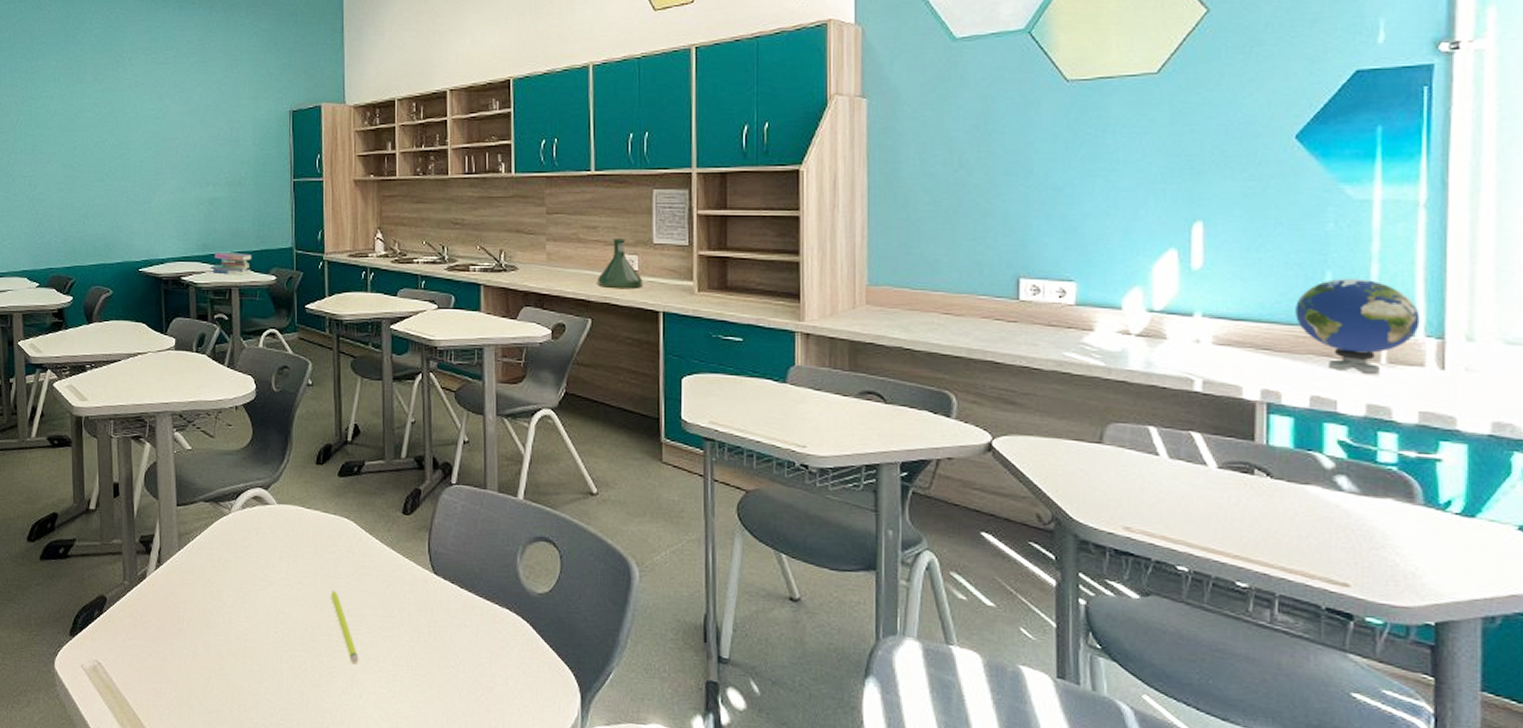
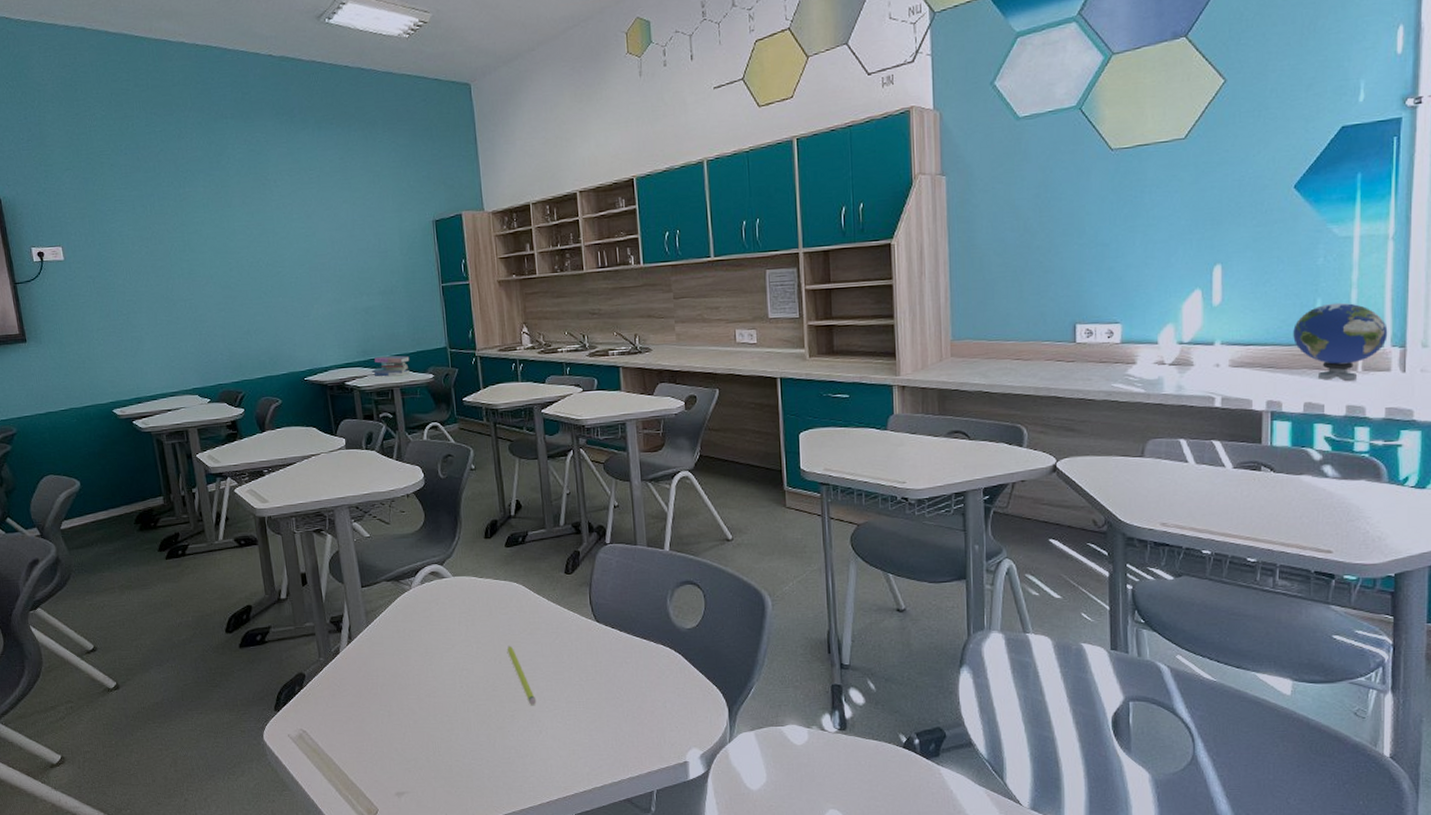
flask: present [597,238,643,290] -> none [722,316,761,362]

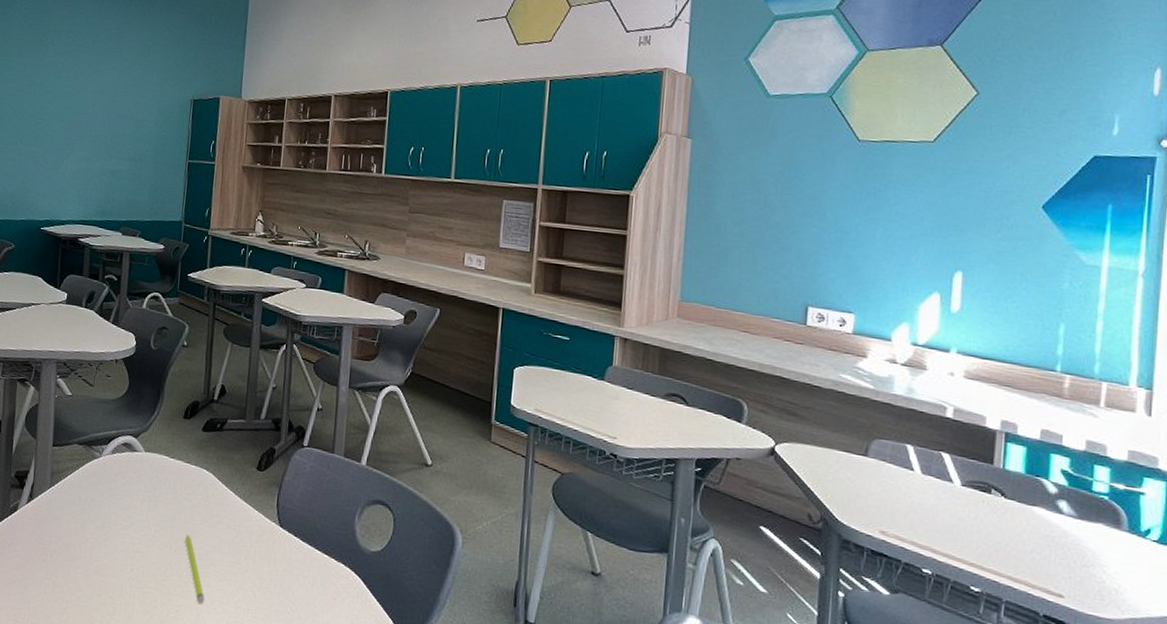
books: present [372,355,410,377] -> none [106,218,145,242]
globe: present [1293,302,1388,382] -> none [1033,330,1134,416]

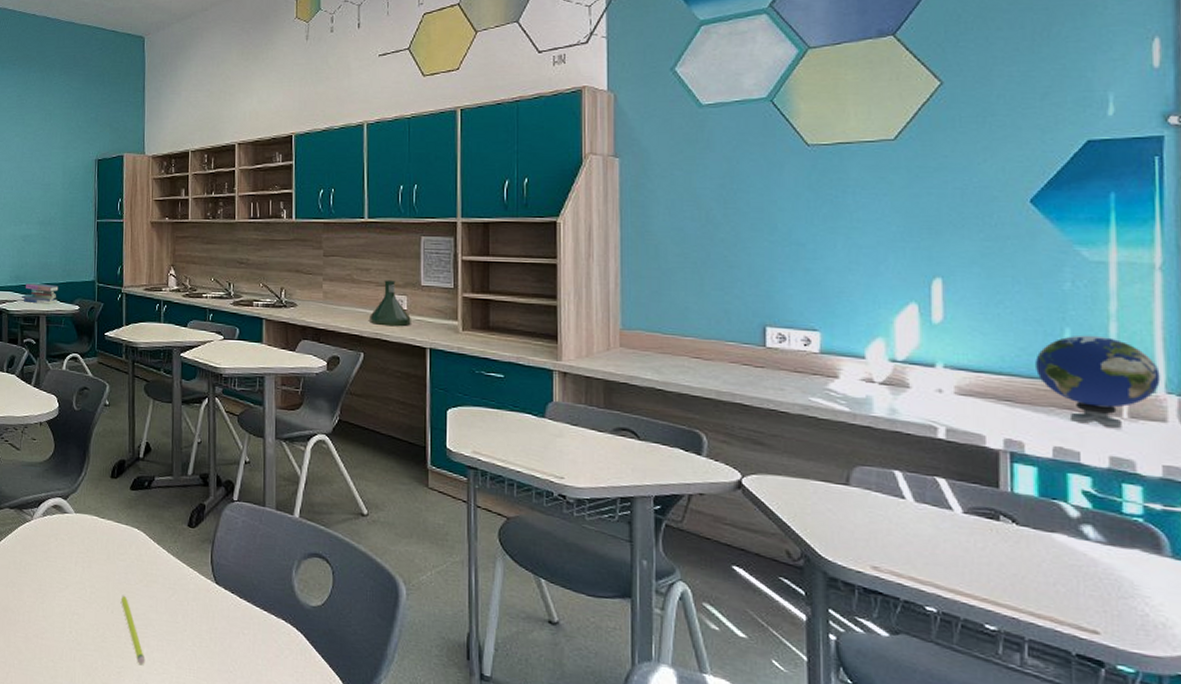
books: none [106,218,145,242] -> present [22,282,59,304]
flask: none [448,240,488,286] -> present [370,280,411,327]
globe: none [1033,330,1134,416] -> present [1036,335,1161,429]

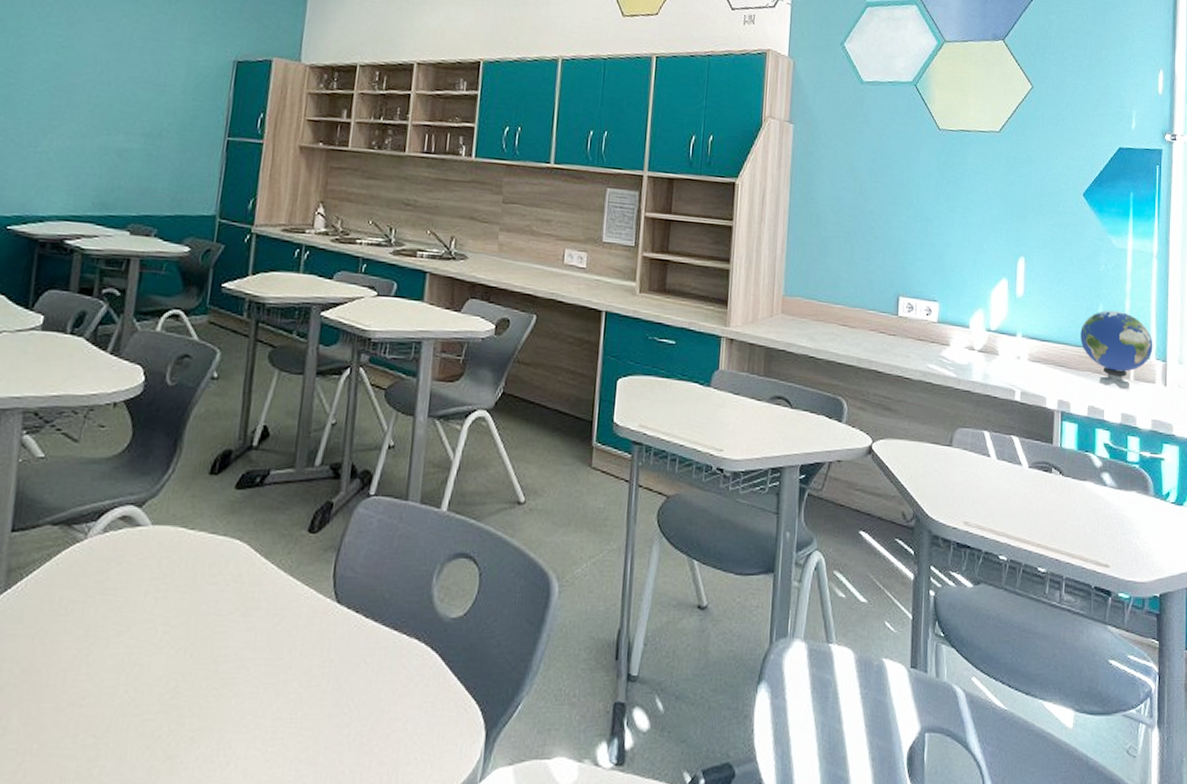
books: present [22,282,59,304] -> none [106,213,164,244]
pencil: present [120,595,146,665] -> none [205,631,232,722]
flask: present [370,280,411,327] -> none [546,234,589,287]

